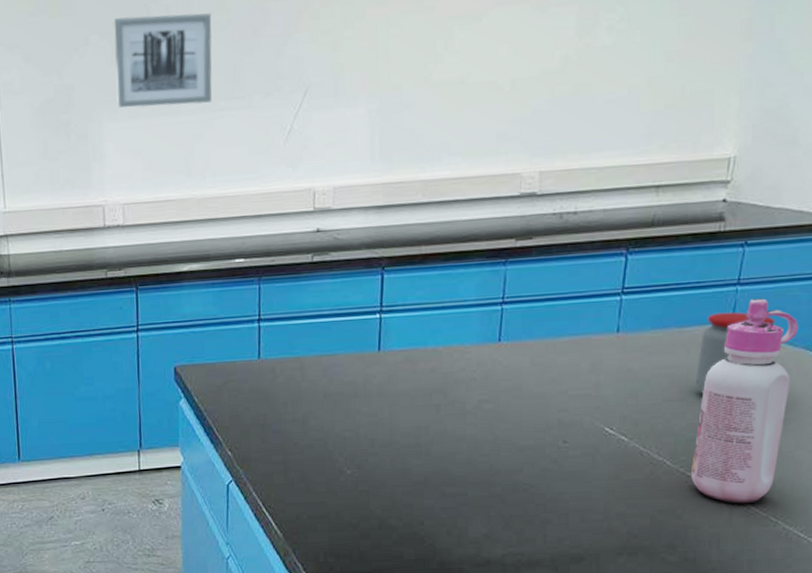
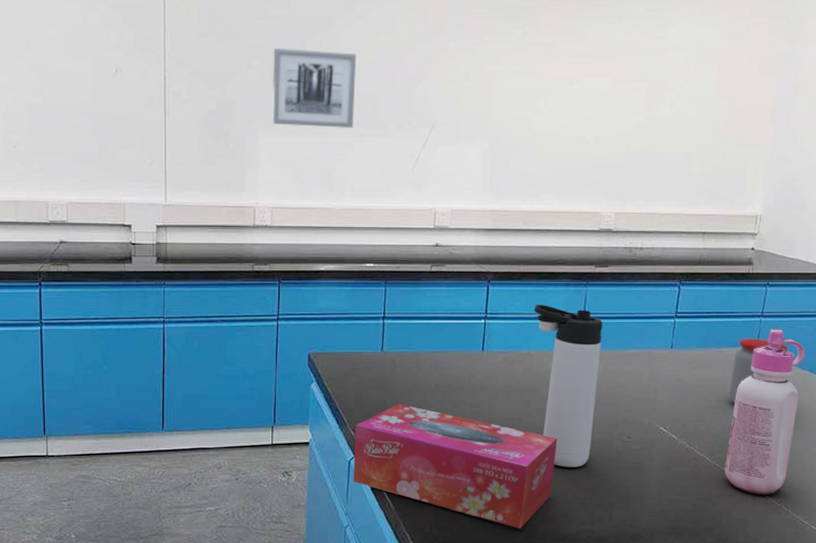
tissue box: none [232,417,475,554] -> present [353,404,558,529]
thermos bottle: none [440,291,529,481] -> present [534,305,604,467]

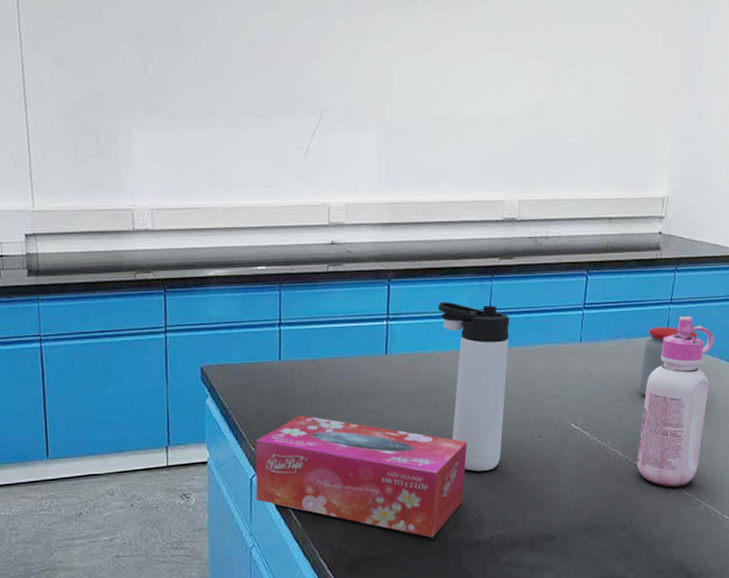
wall art: present [272,47,357,129] -> none [143,29,237,119]

